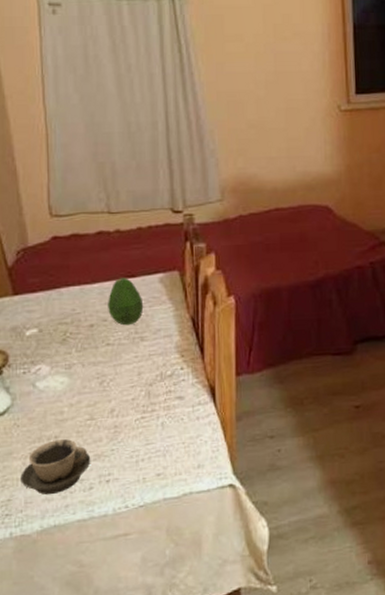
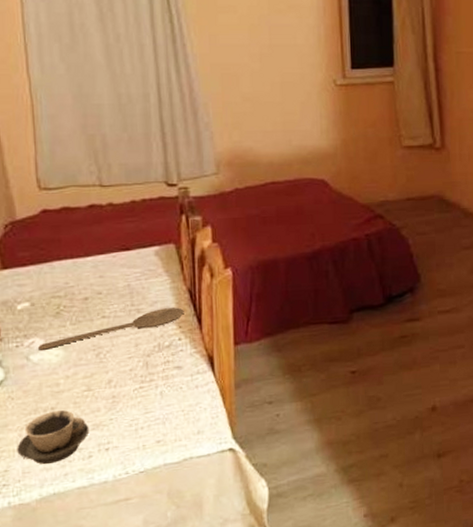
wooden spoon: none [45,336,187,377] -> present [38,307,184,350]
fruit: present [108,278,144,326] -> none [102,251,140,298]

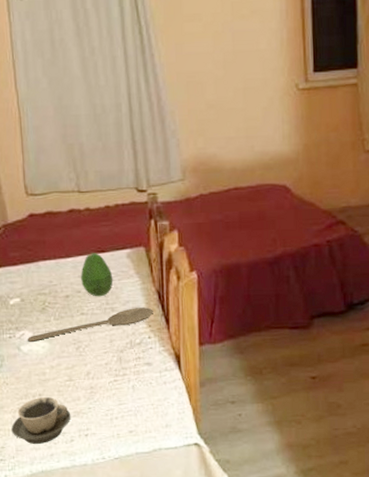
fruit: none [102,251,140,298] -> present [81,253,114,297]

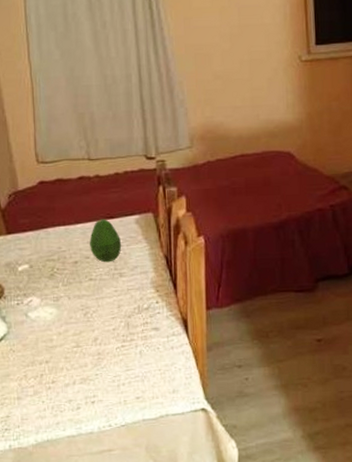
cup: present [11,396,71,445] -> none [17,363,78,413]
wooden spoon: present [28,307,153,342] -> none [36,272,161,308]

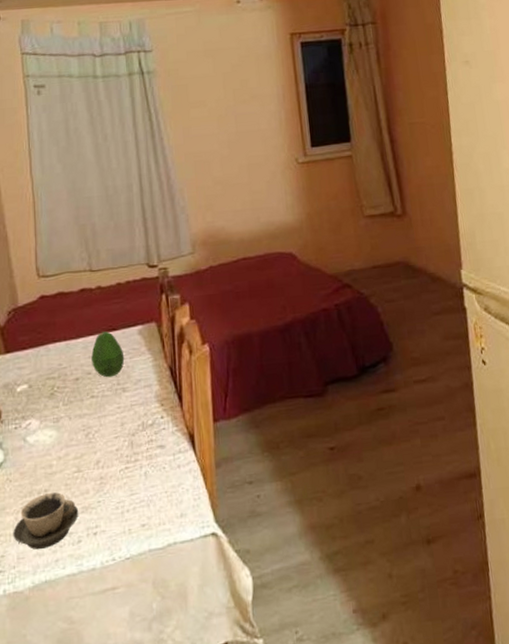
cup: none [17,363,78,413] -> present [13,492,79,550]

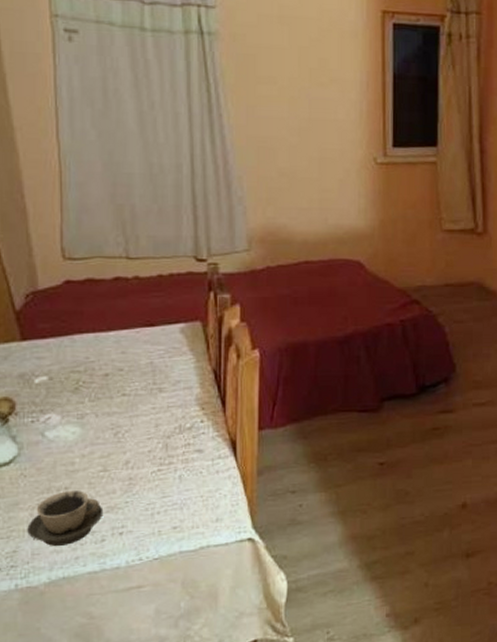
fruit: present [91,331,125,378] -> none [124,326,163,376]

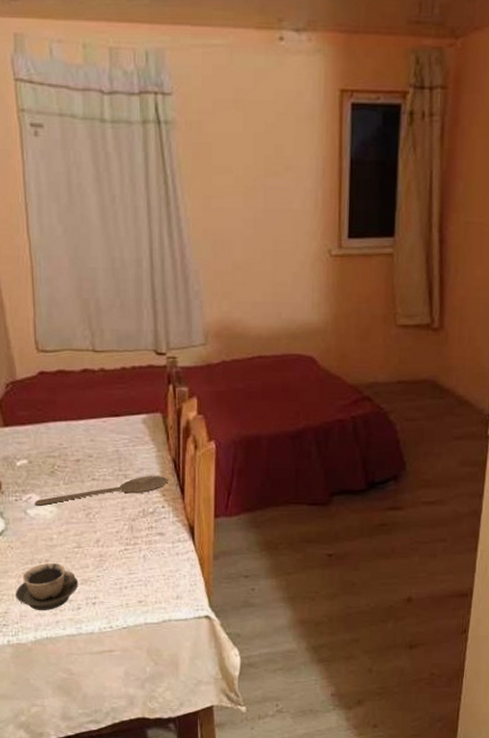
wooden spoon: none [55,388,208,427] -> present [35,476,168,506]

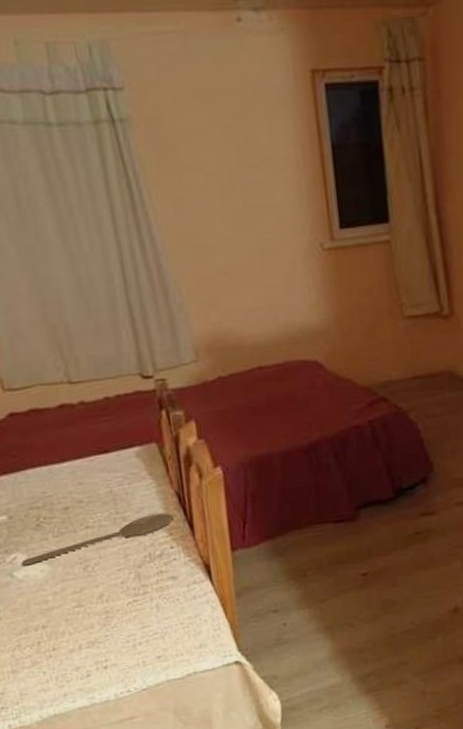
cup: present [15,562,79,611] -> none [11,628,85,686]

